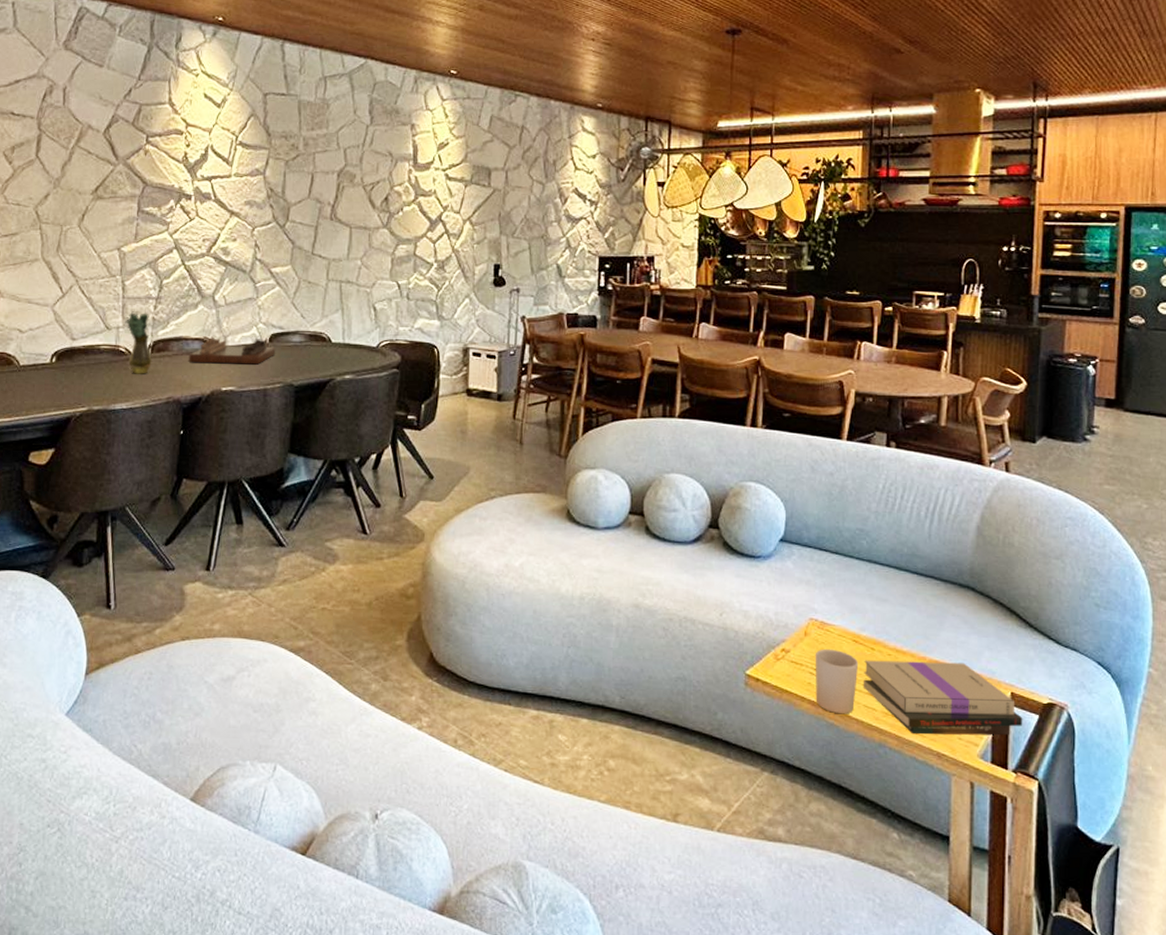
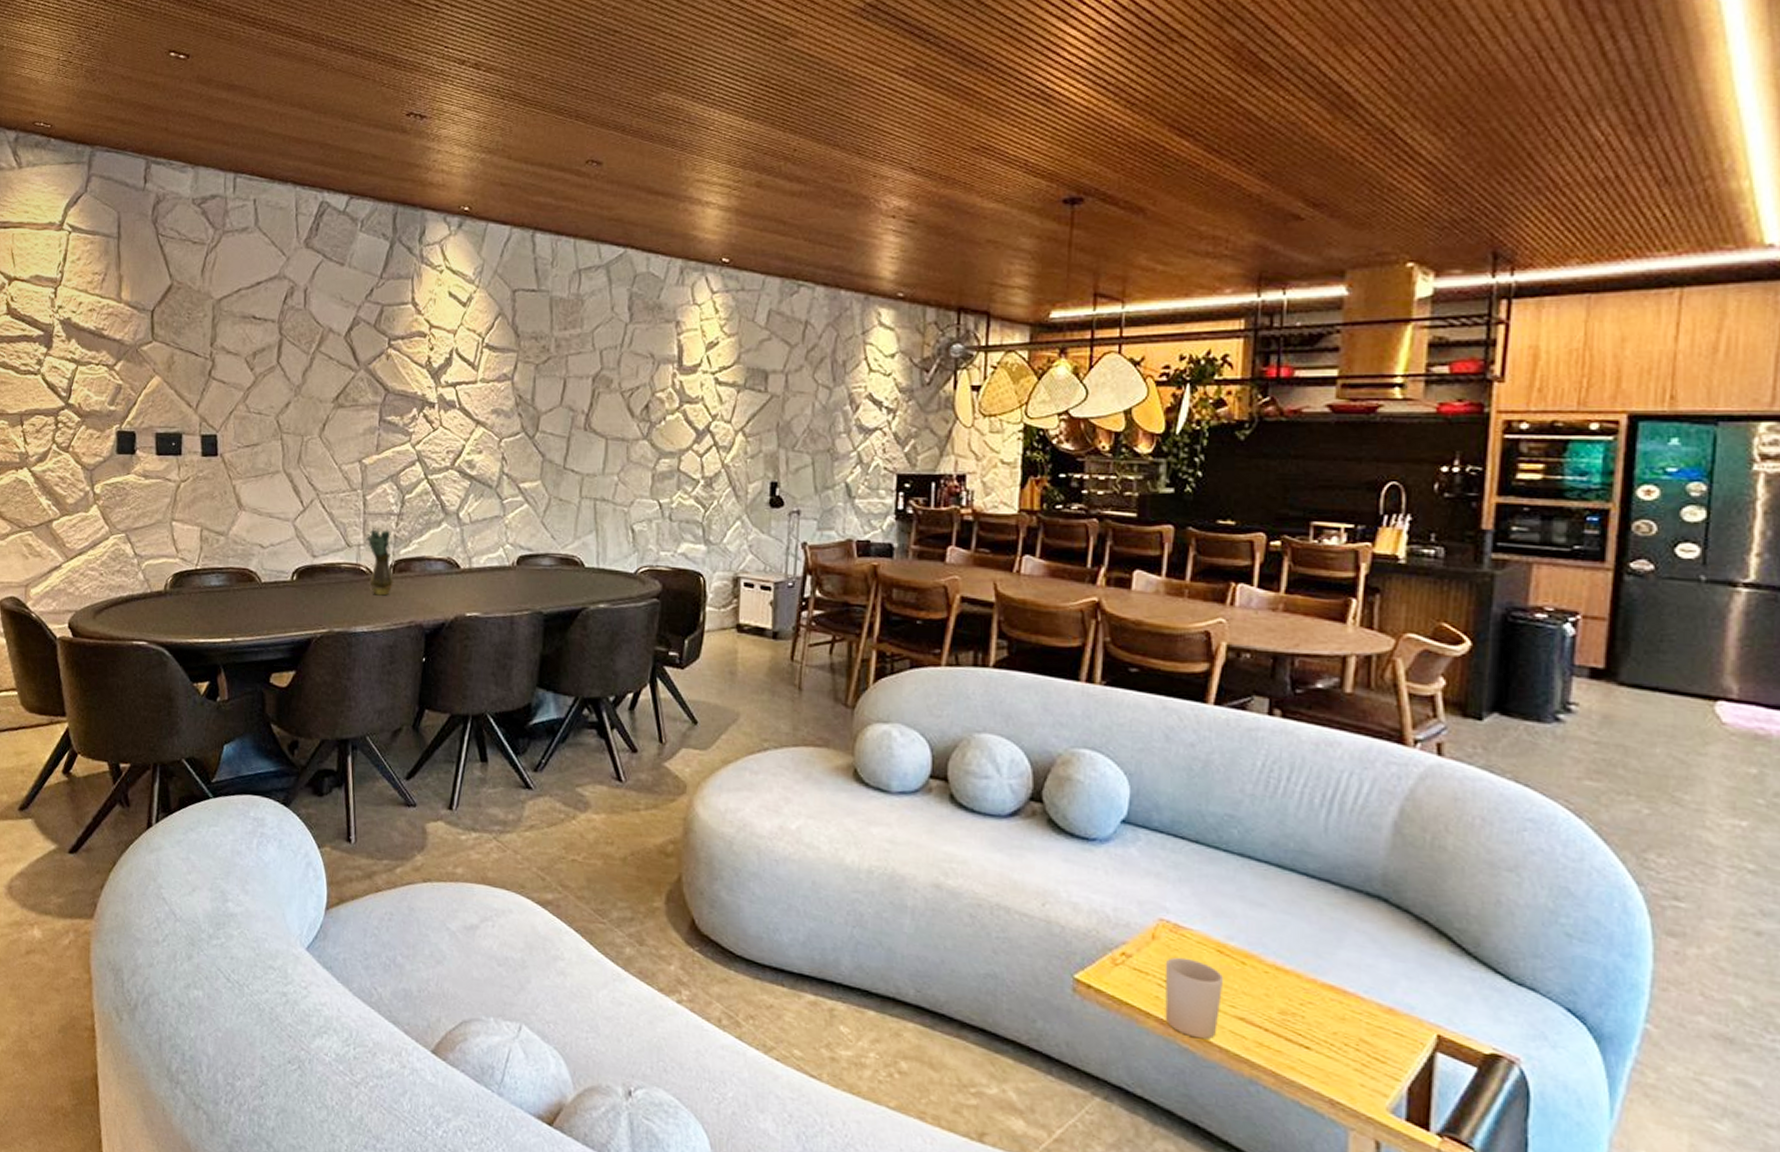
chess set: present [188,335,276,365] -> none [431,556,524,589]
books: present [863,660,1023,736] -> none [1229,975,1454,1088]

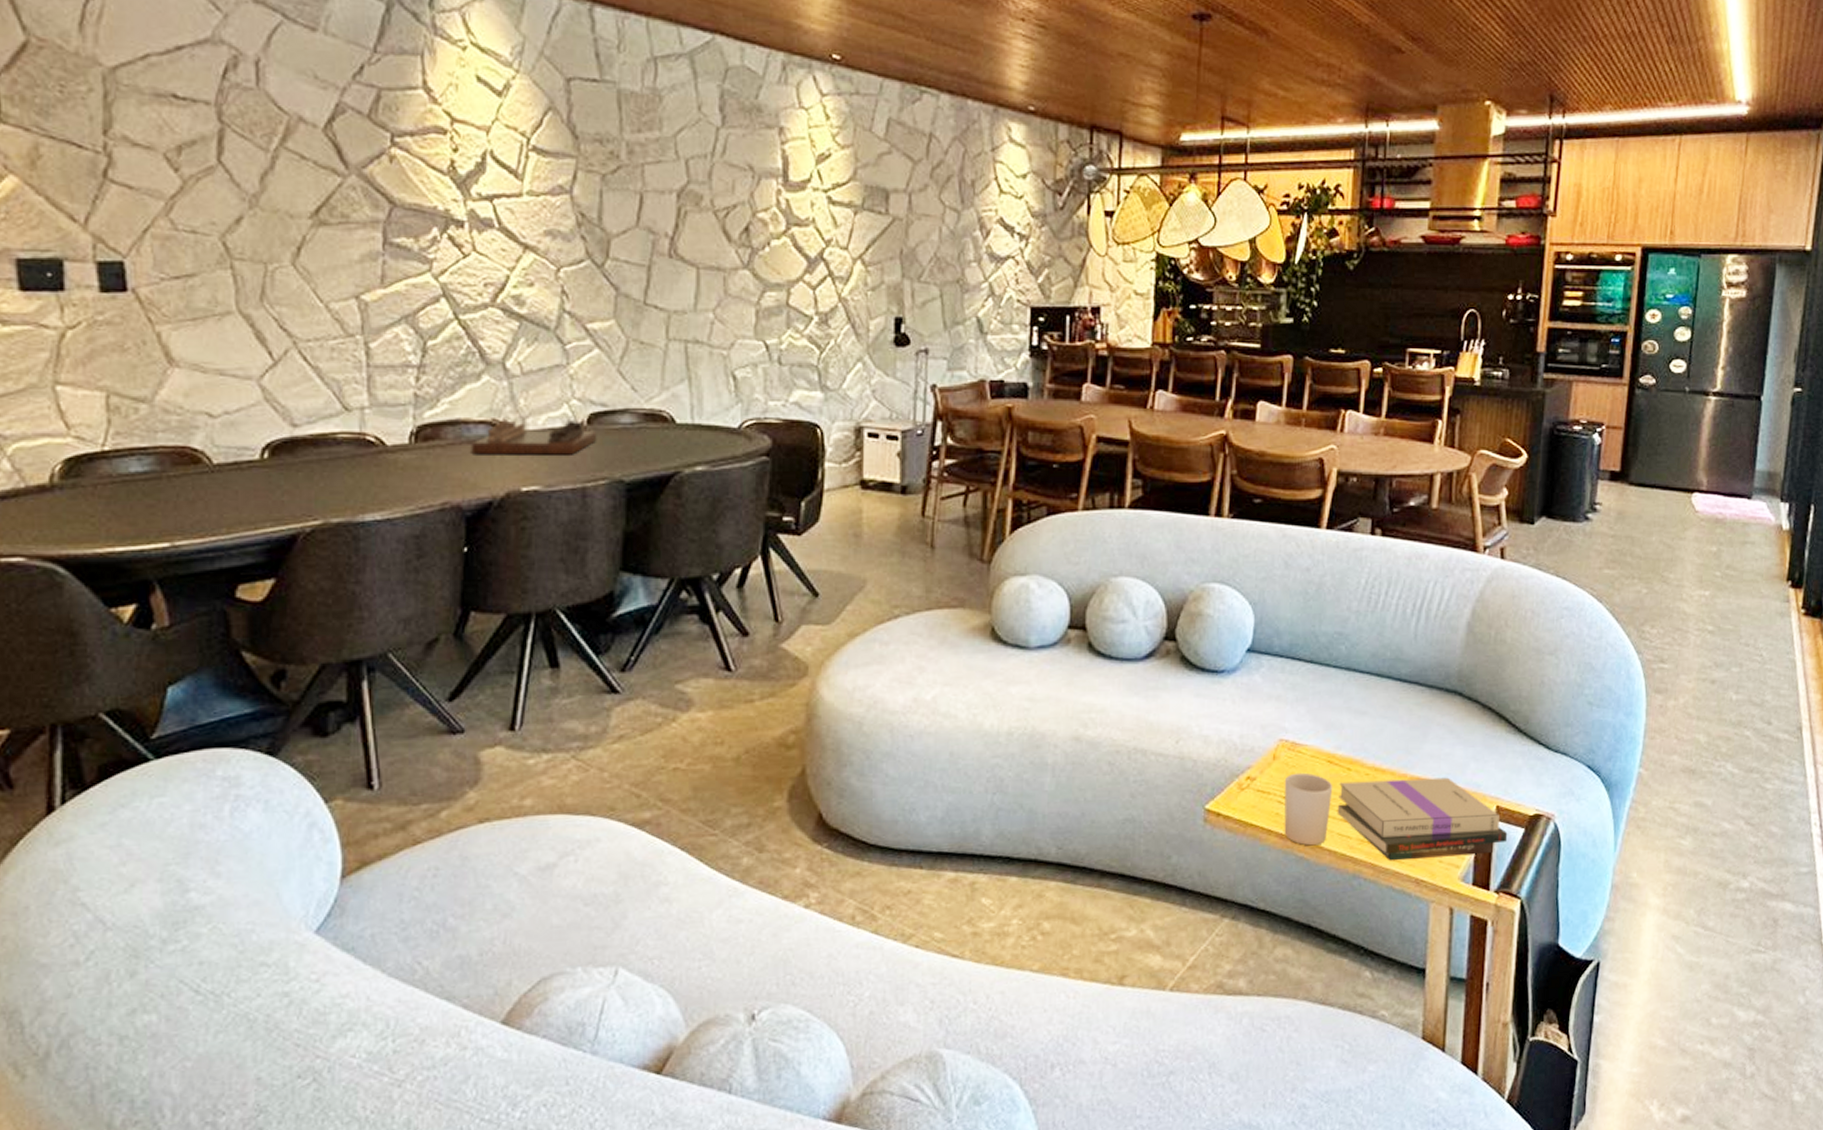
vase: present [366,526,393,596] -> none [372,383,416,472]
chess set: none [431,556,524,589] -> present [471,416,597,455]
books: none [1229,975,1454,1088] -> present [1337,777,1508,861]

